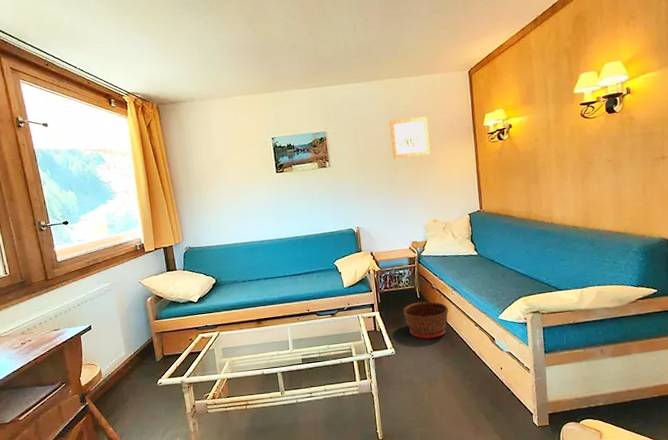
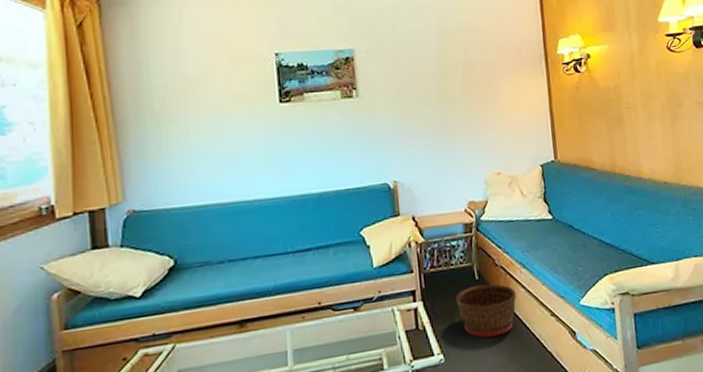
wall art: present [389,116,430,159] -> none [440,37,492,91]

